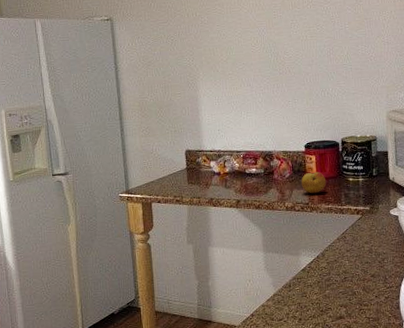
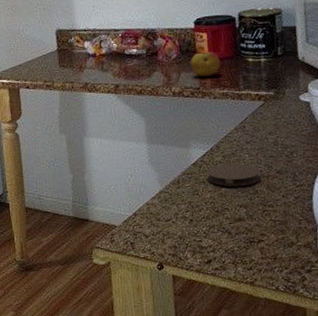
coaster: none [313,269,358,289] -> present [207,163,261,187]

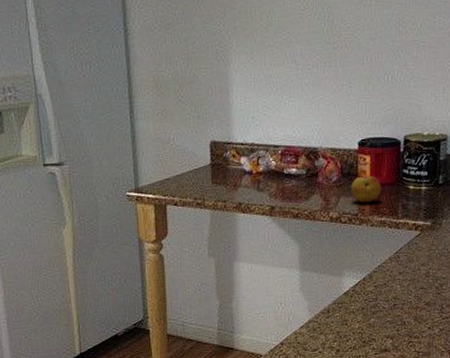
coaster: present [207,163,261,187] -> none [357,294,410,318]

